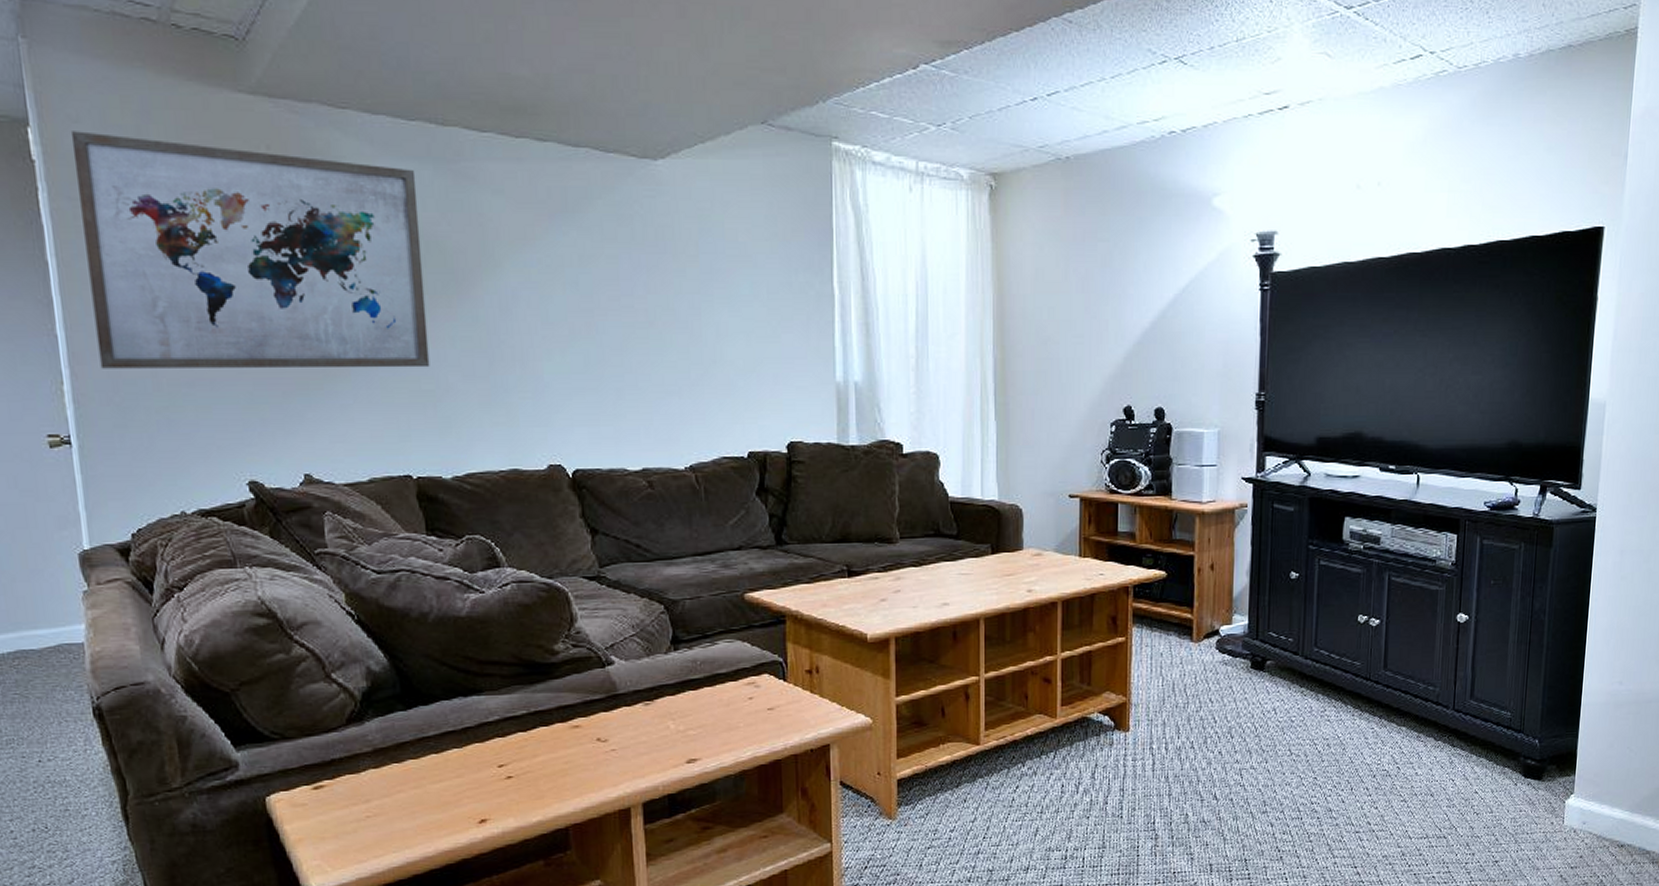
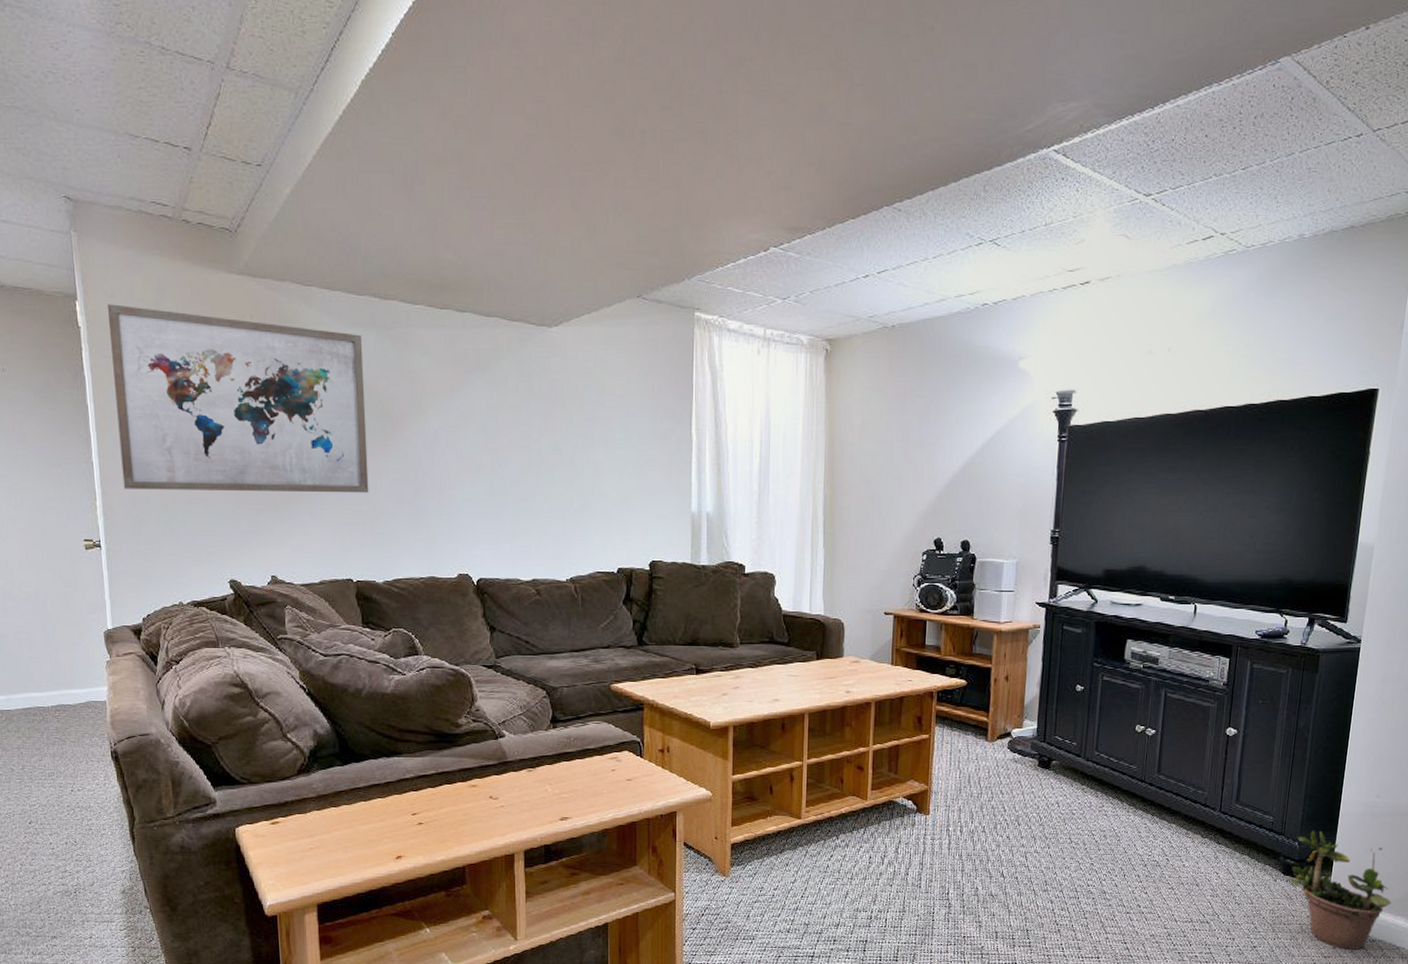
potted plant: none [1527,725,1639,858] -> present [1286,830,1391,950]

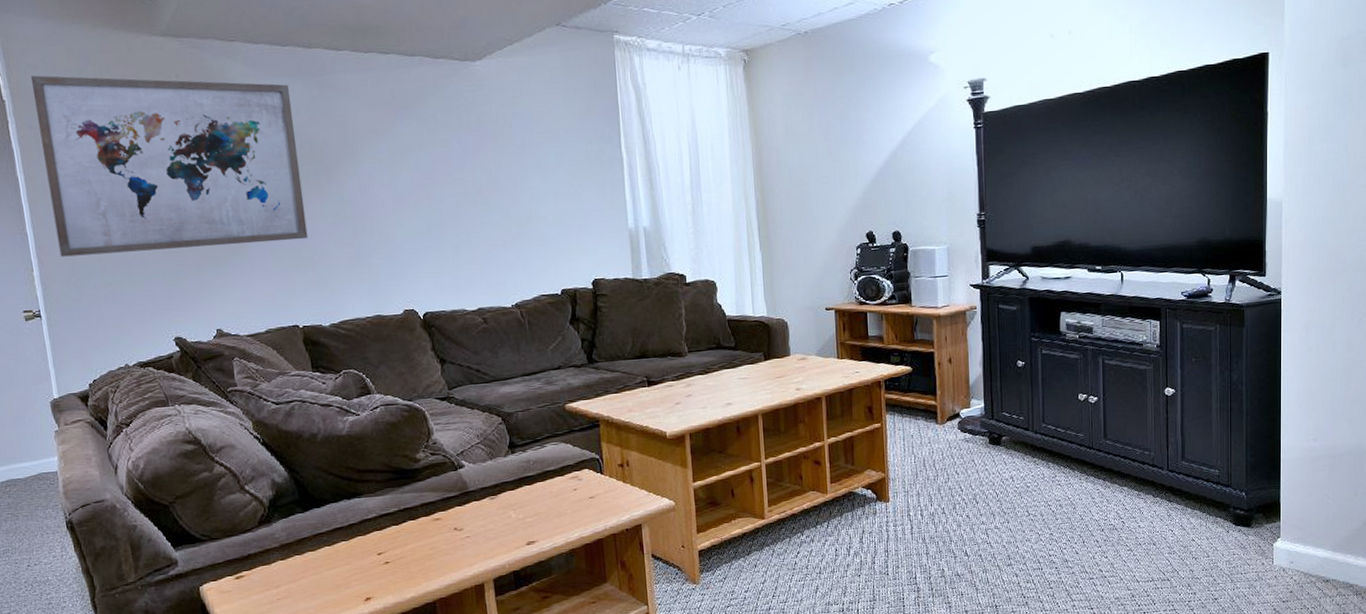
potted plant: present [1286,830,1391,950] -> none [1237,479,1340,592]

